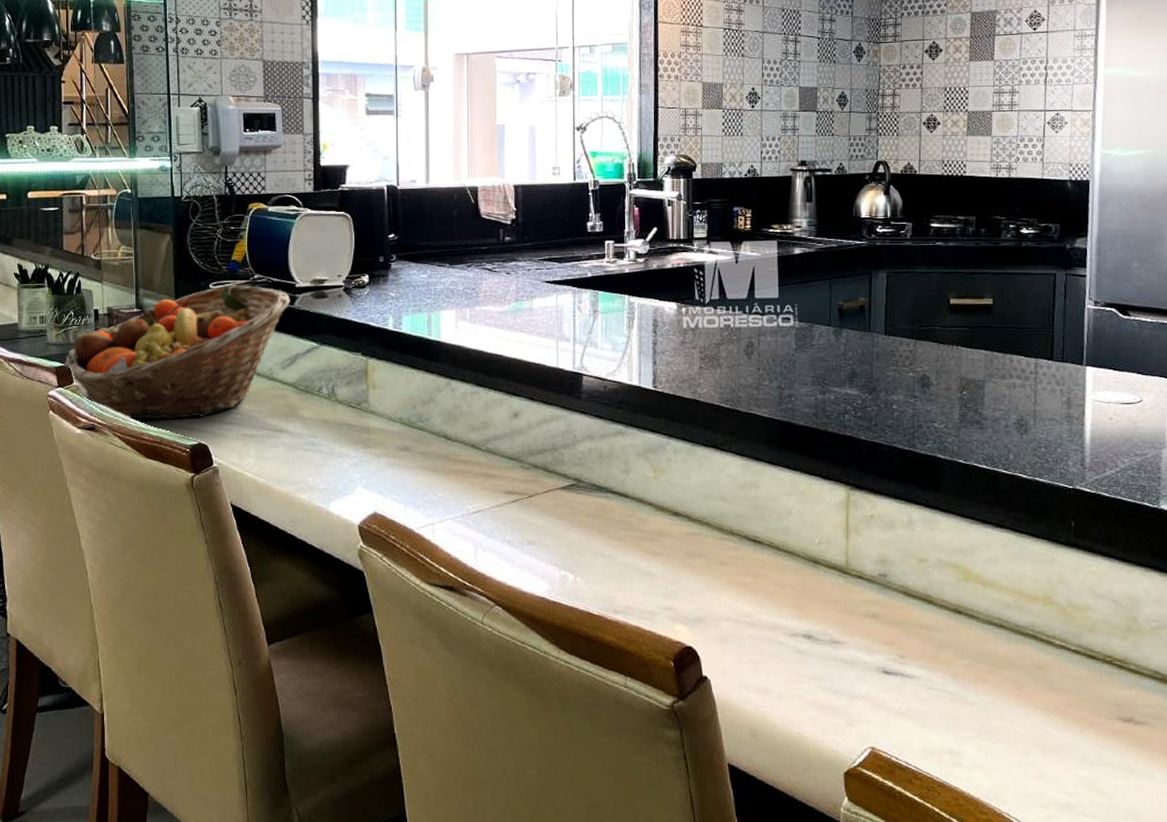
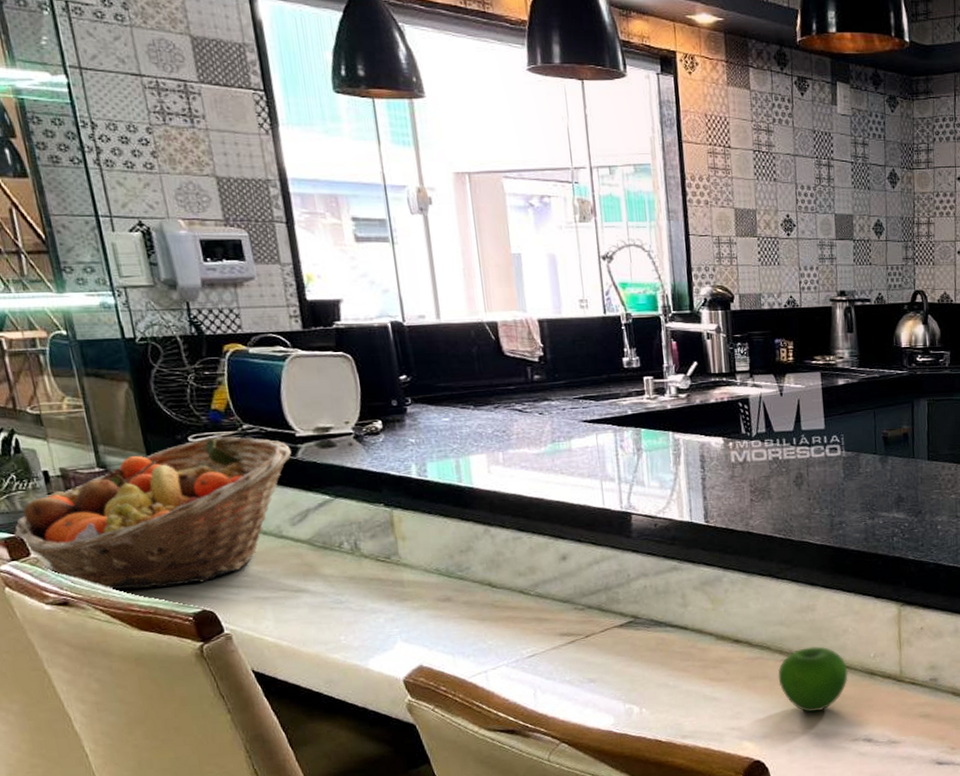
apple: none [716,526,790,599] -> present [778,646,848,712]

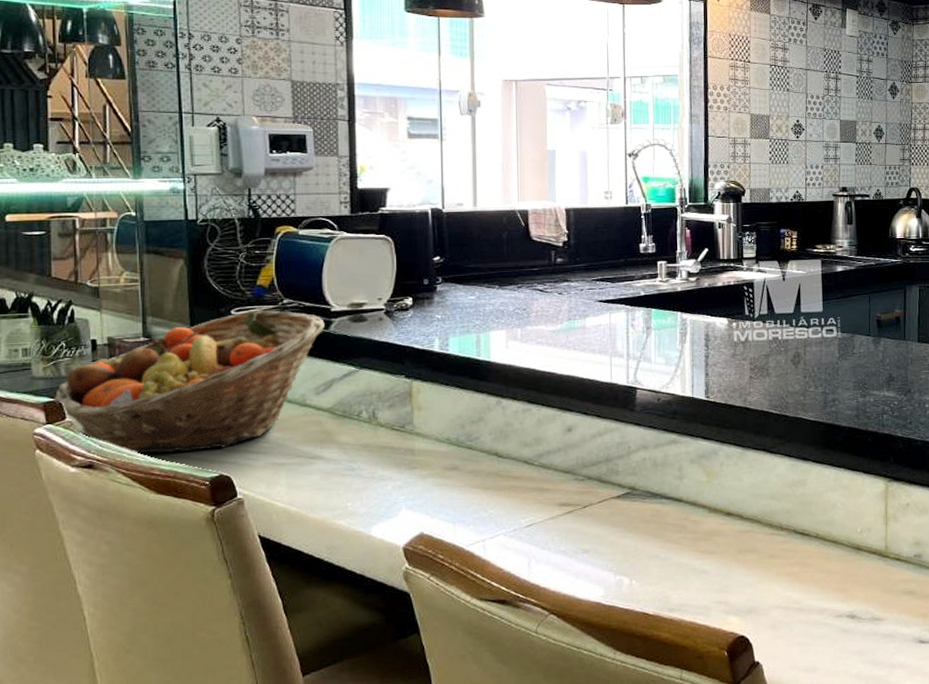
apple: present [778,646,848,712] -> none [766,520,835,587]

